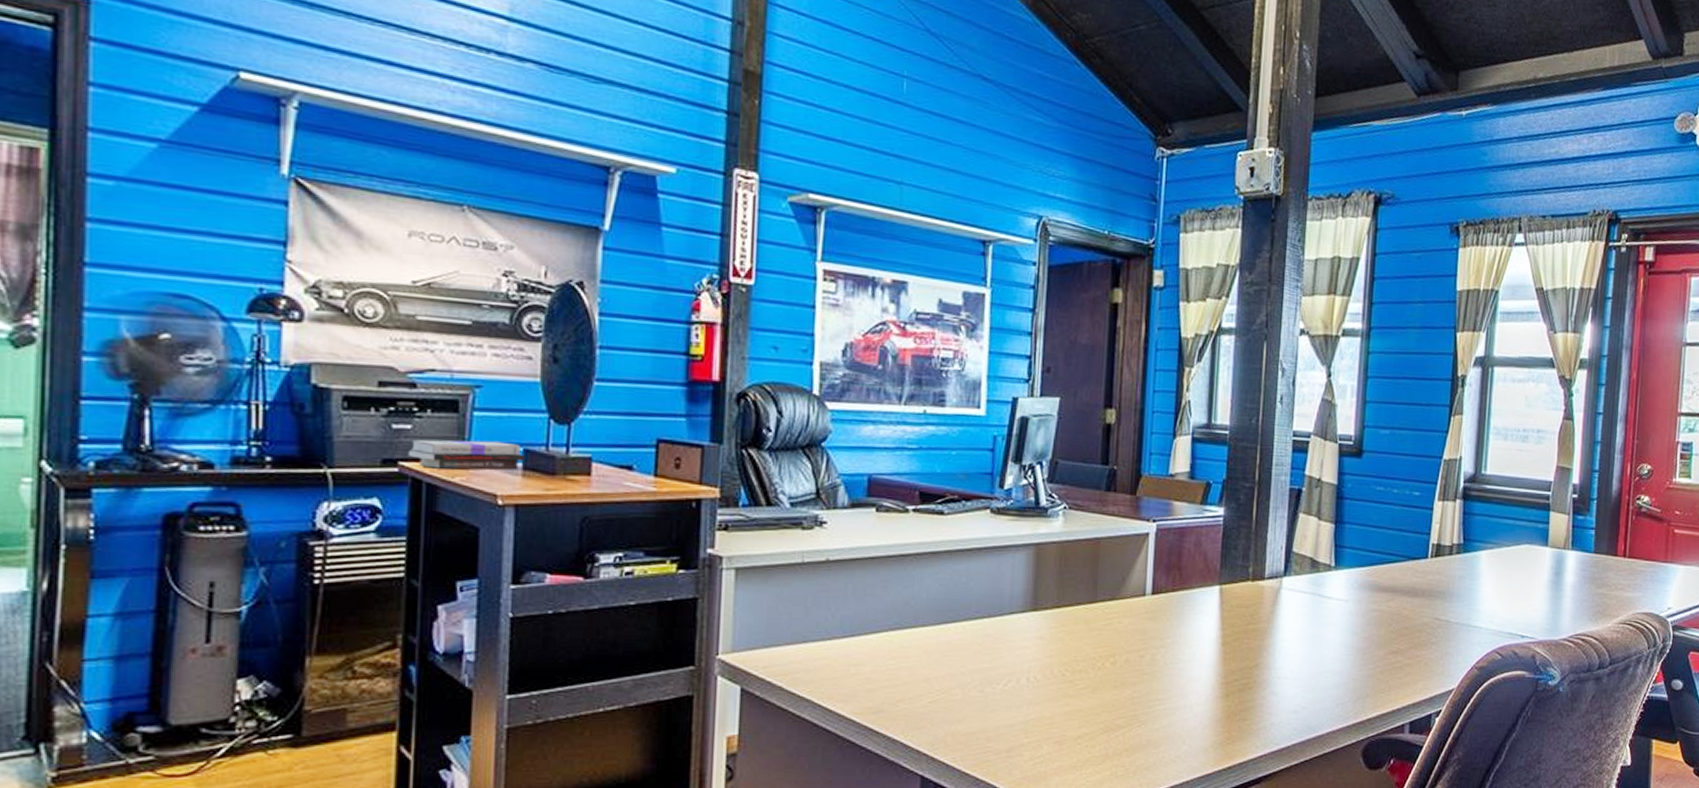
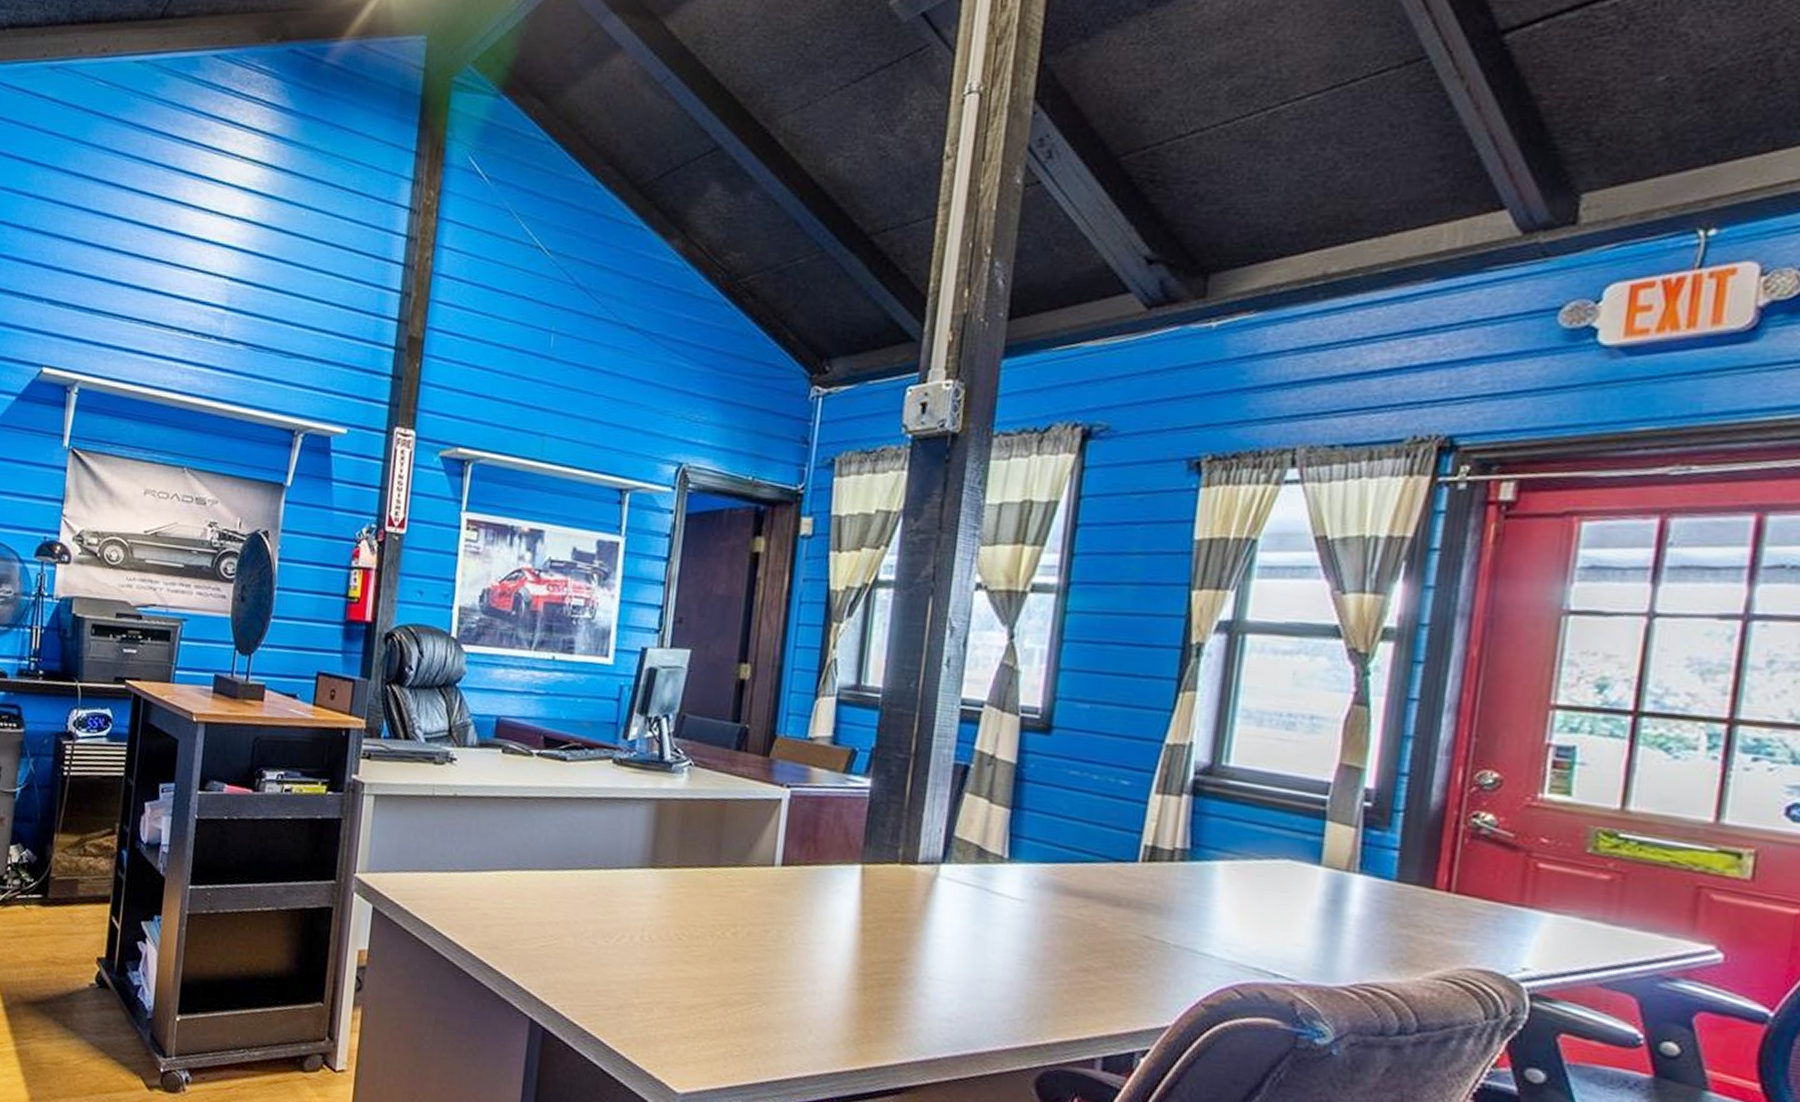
books: present [407,439,526,471] -> none [132,662,216,693]

